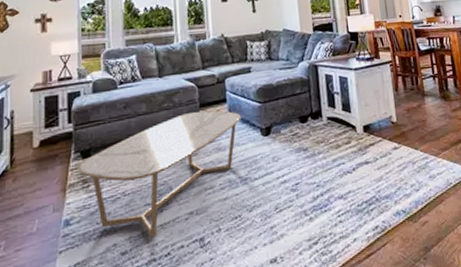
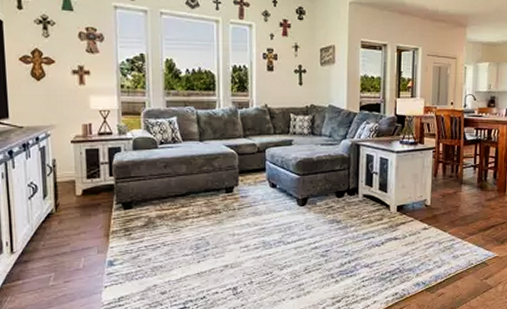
coffee table: present [78,110,242,238] -> none [120,178,280,283]

